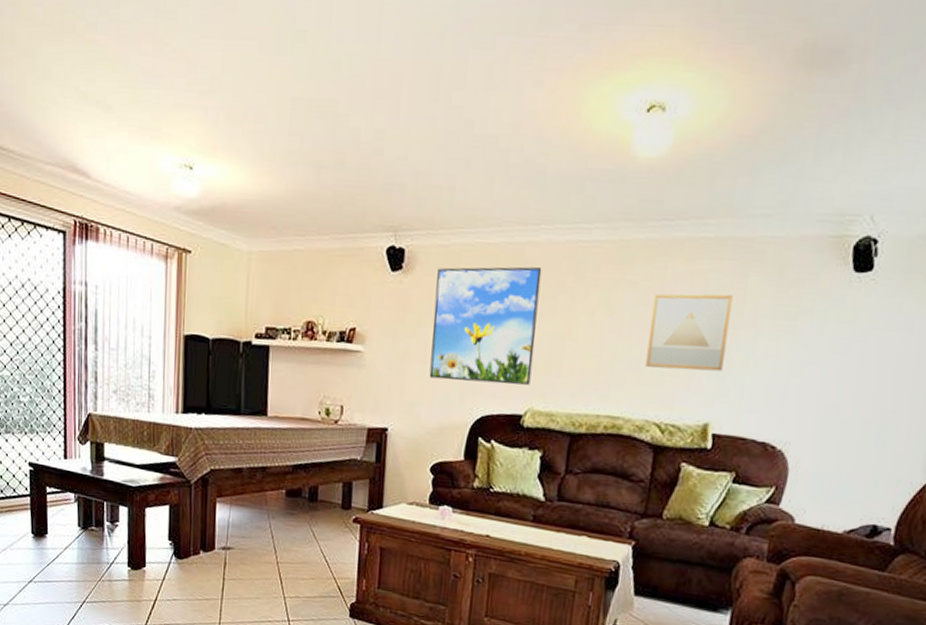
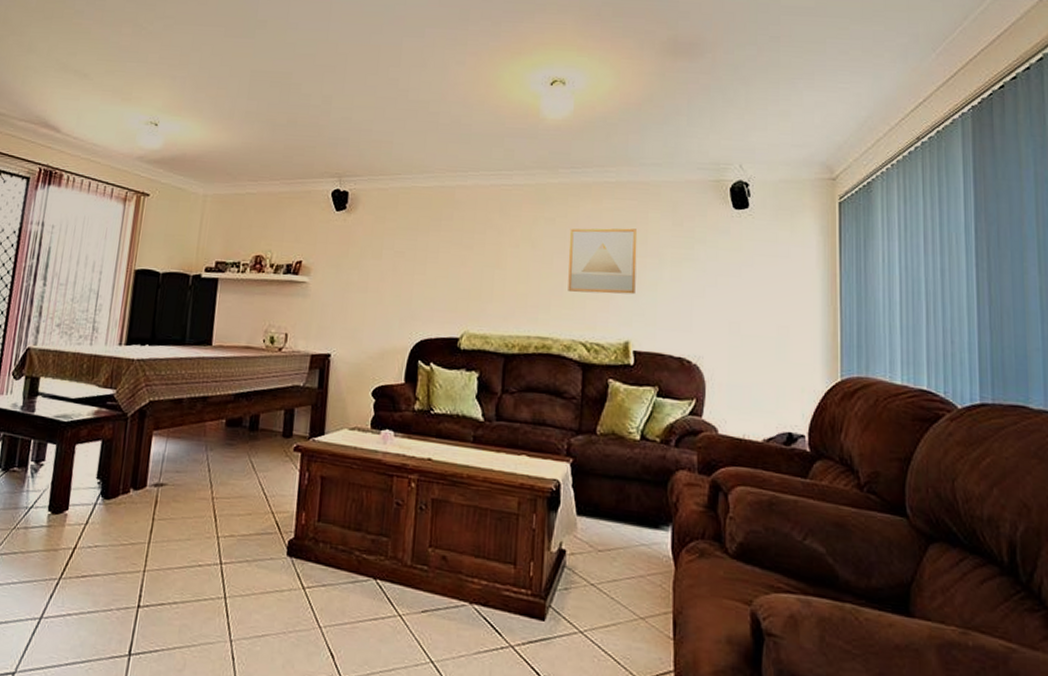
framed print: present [429,266,542,385] -> none [370,206,471,310]

